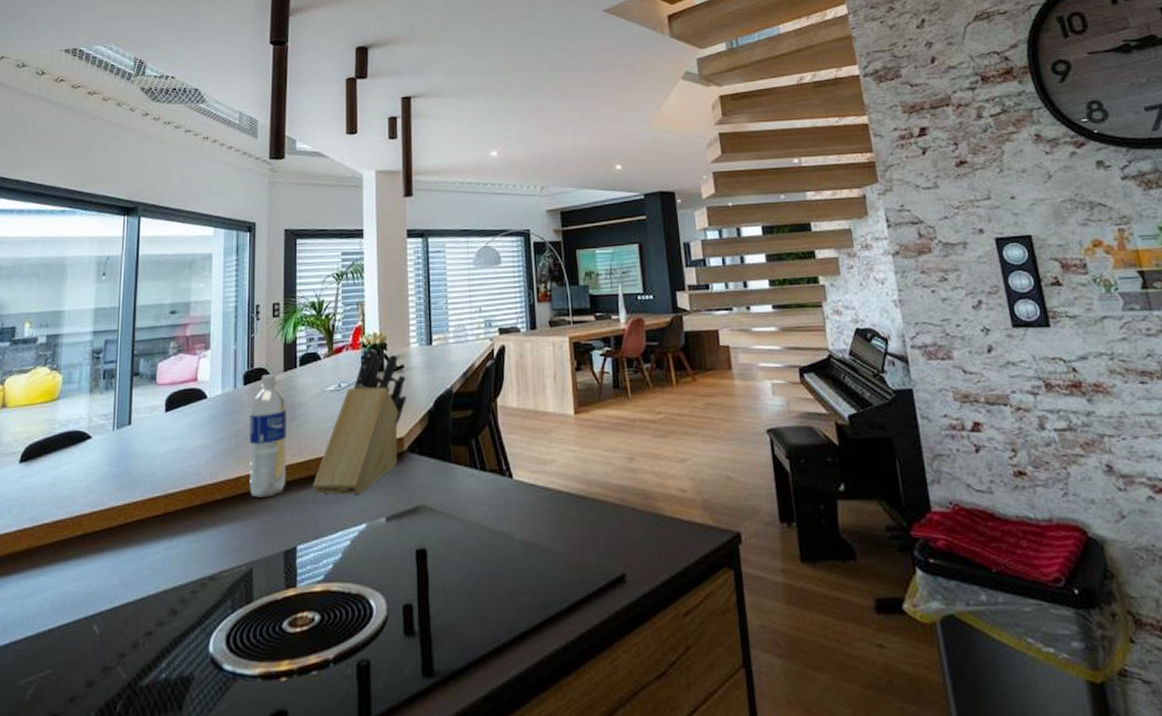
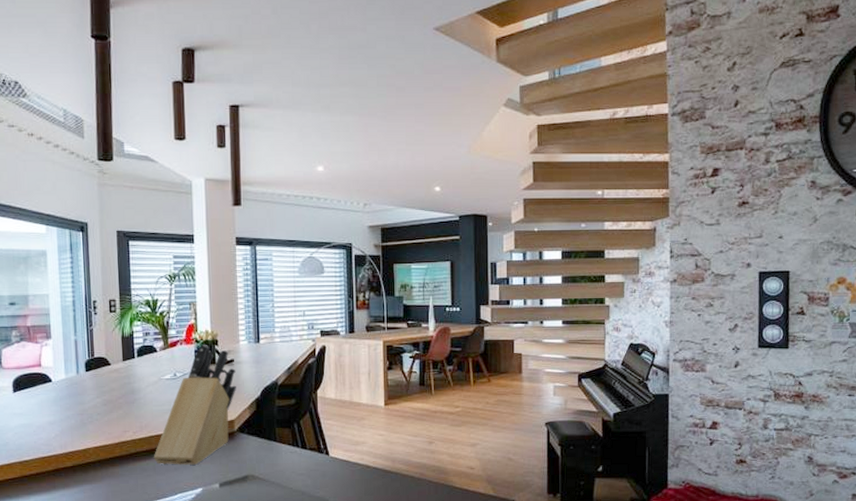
water bottle: present [249,374,286,498] -> none [93,363,130,466]

